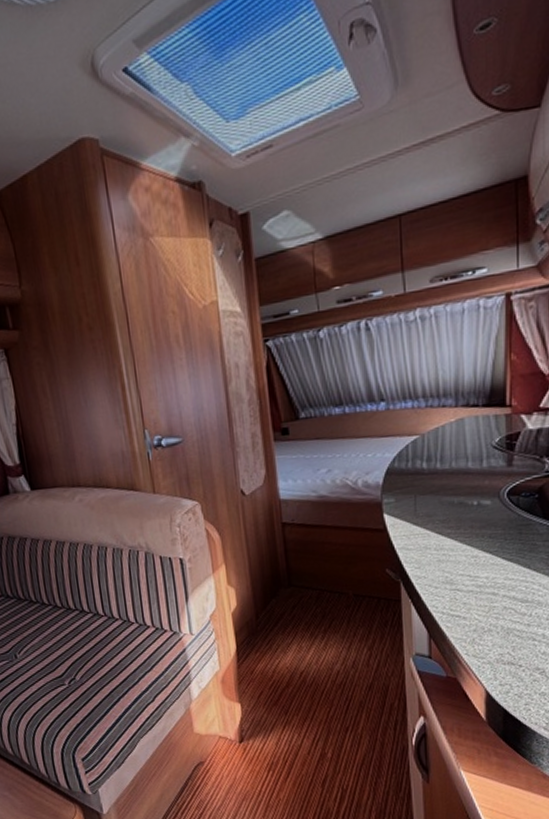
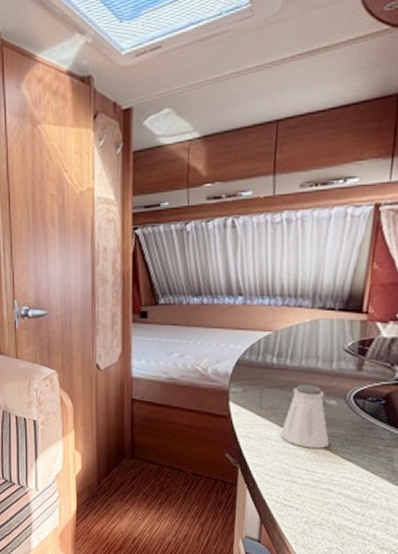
saltshaker: none [438,486,488,553] -> present [280,384,329,449]

